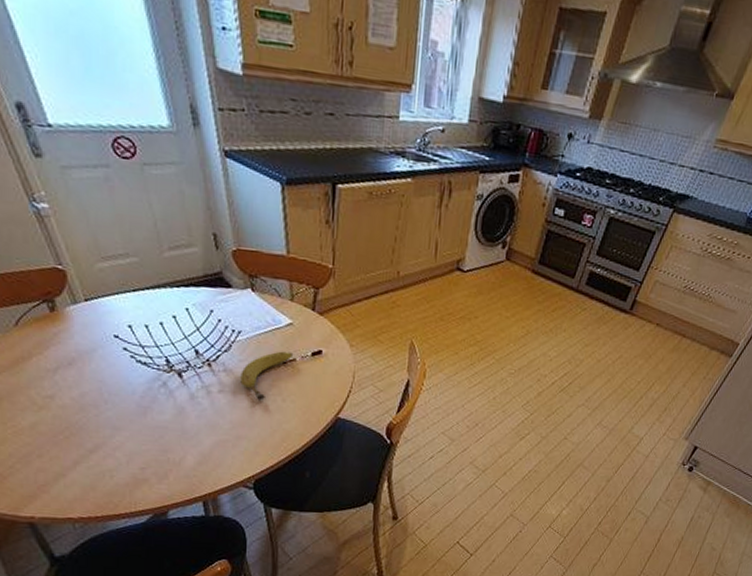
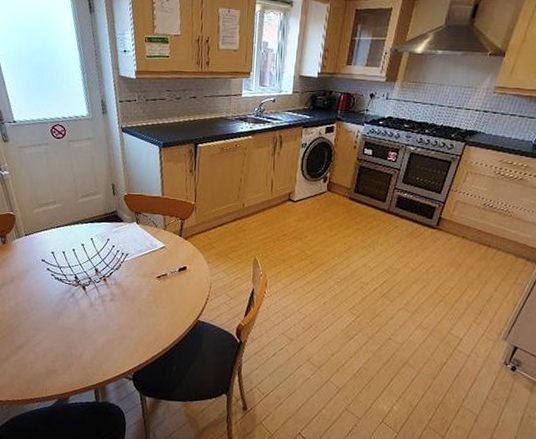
fruit: present [240,351,292,401] -> none [126,268,165,307]

